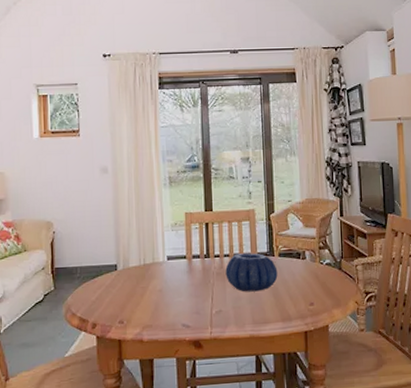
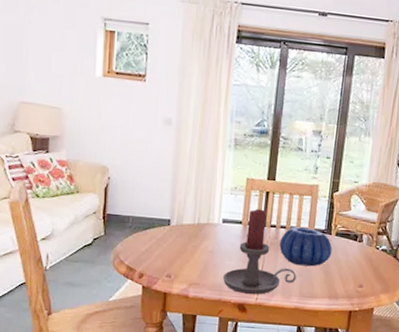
candle holder: none [175,241,247,329] -> present [223,209,297,295]

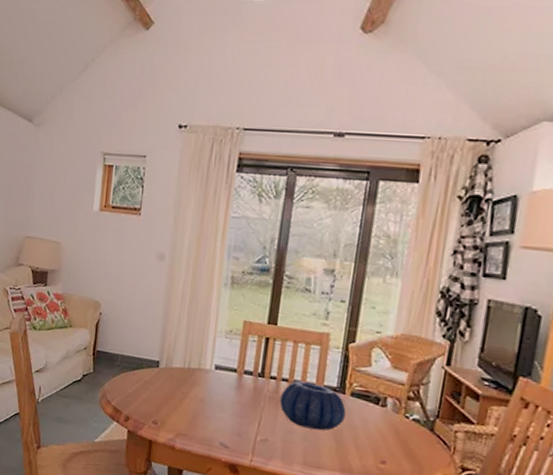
candle holder: present [223,209,297,295] -> none [213,356,300,456]

